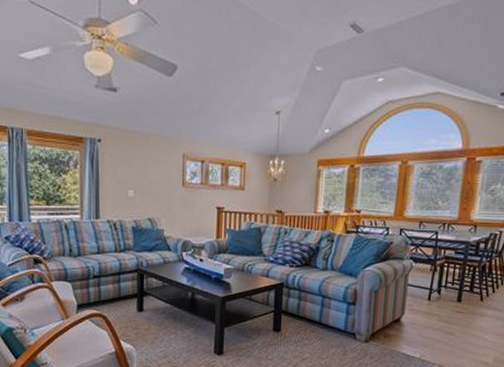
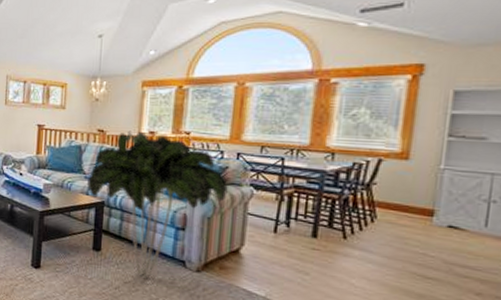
indoor plant: none [267,210,392,353] -> present [87,130,228,278]

